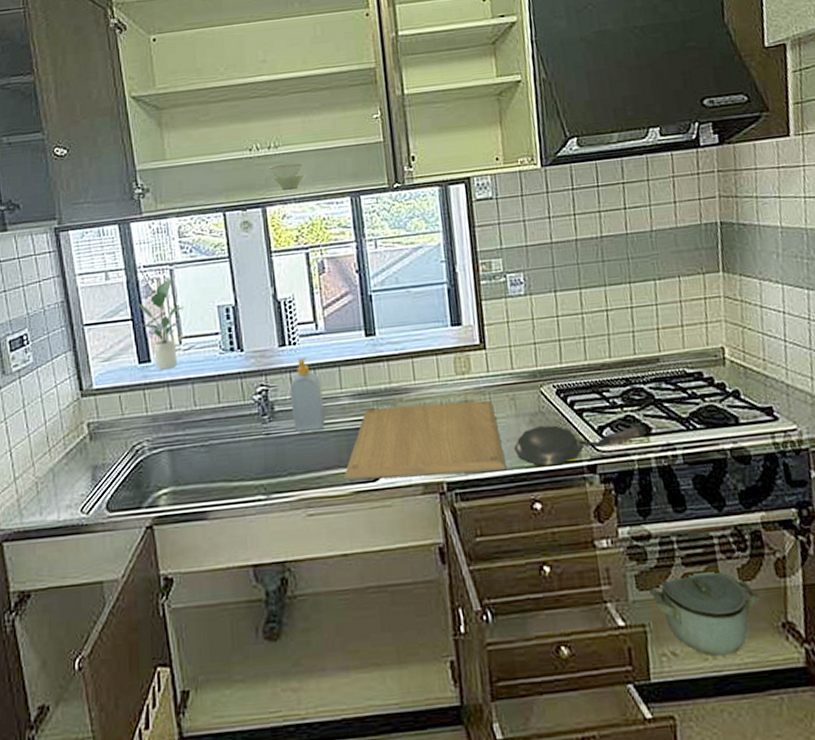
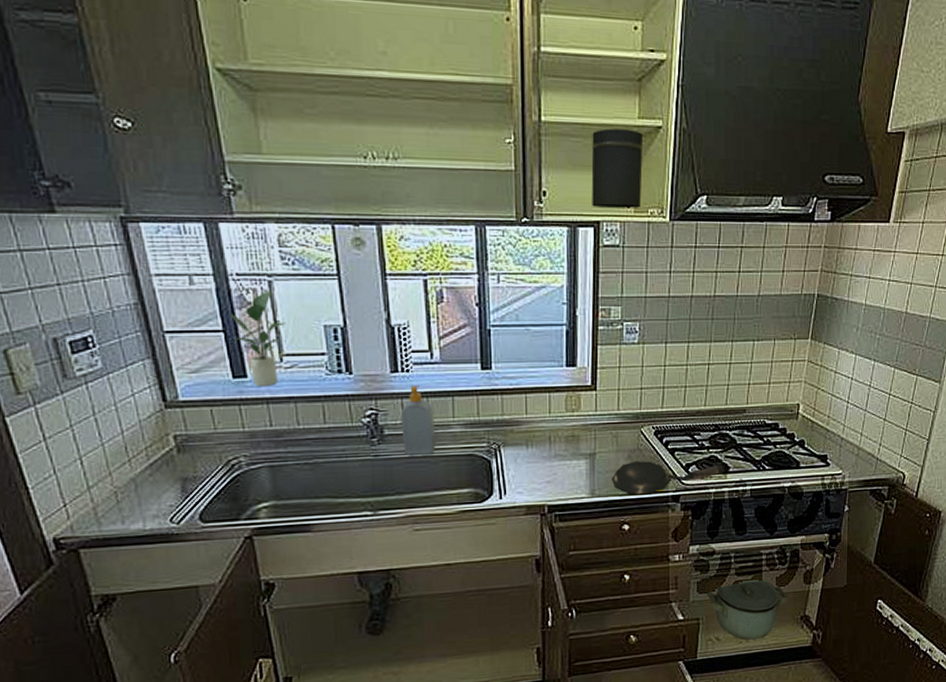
bowl: present [266,162,307,191] -> none [383,178,429,211]
chopping board: present [344,400,507,481] -> none [451,436,603,501]
cylinder: none [453,88,510,165] -> present [591,128,644,208]

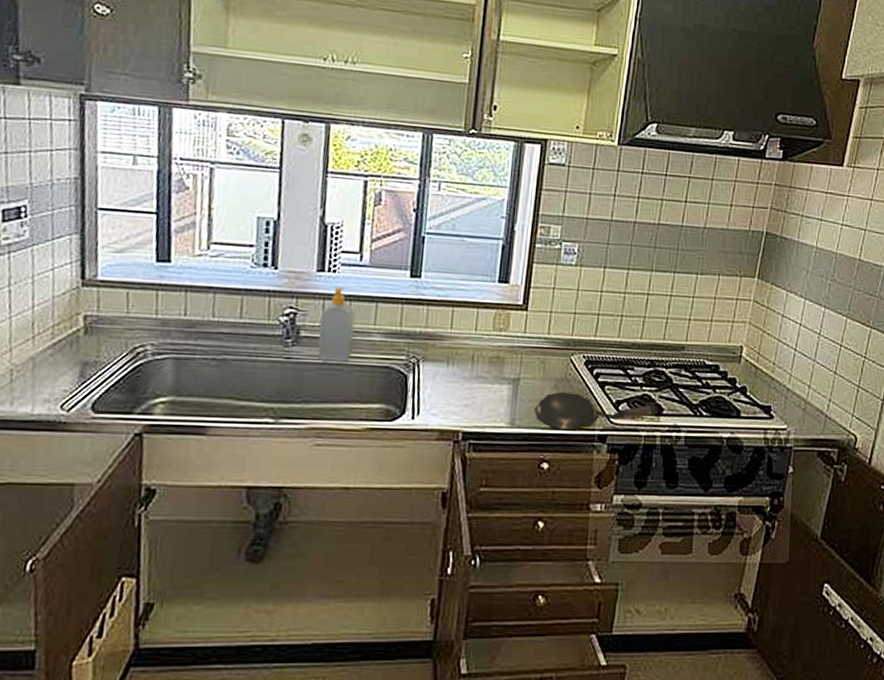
potted plant: present [230,290,287,388] -> none [164,177,221,275]
cylinder: present [591,128,644,208] -> none [541,52,598,130]
cooking pot: present [706,577,788,640] -> none [628,541,721,617]

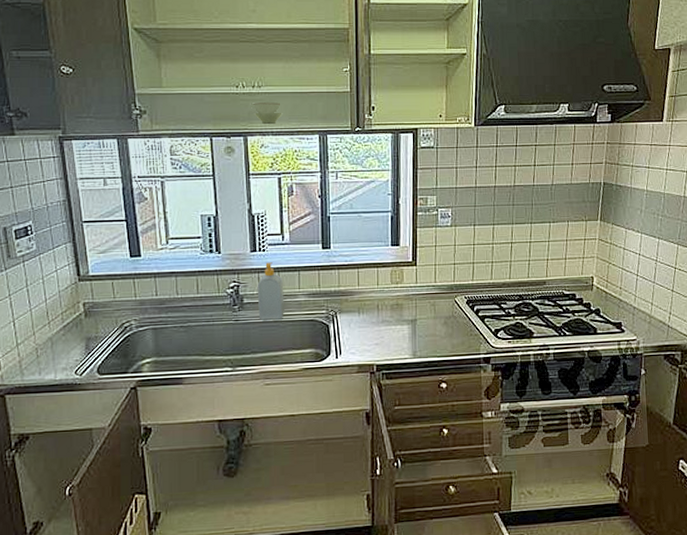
bowl: none [339,81,381,113] -> present [250,101,284,125]
frying pan: present [535,392,657,431] -> none [431,326,529,357]

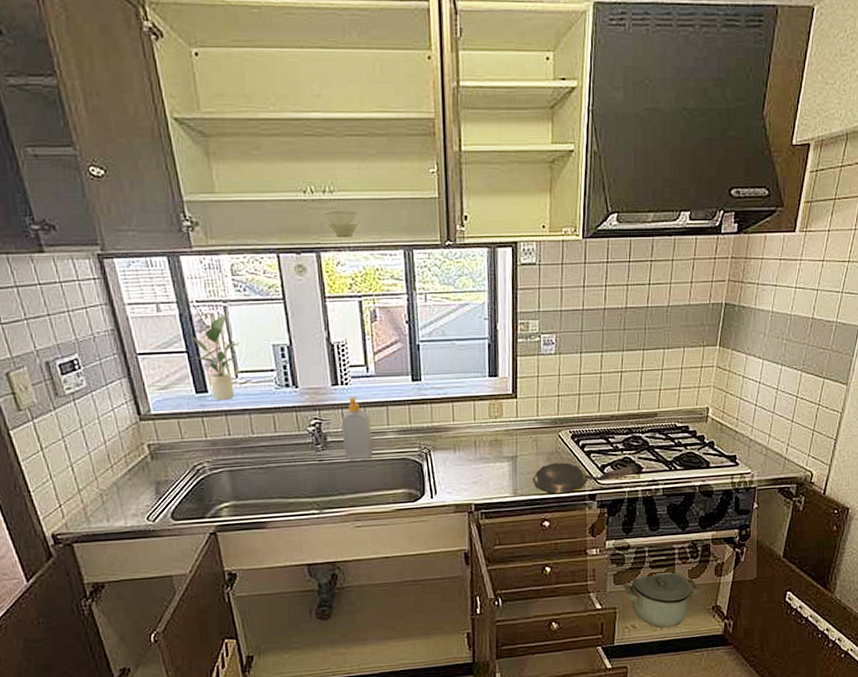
potted plant: none [131,189,173,265] -> present [192,315,240,401]
frying pan: none [431,326,529,357] -> present [533,462,637,494]
cooking pot: none [517,434,594,495] -> present [622,570,700,628]

